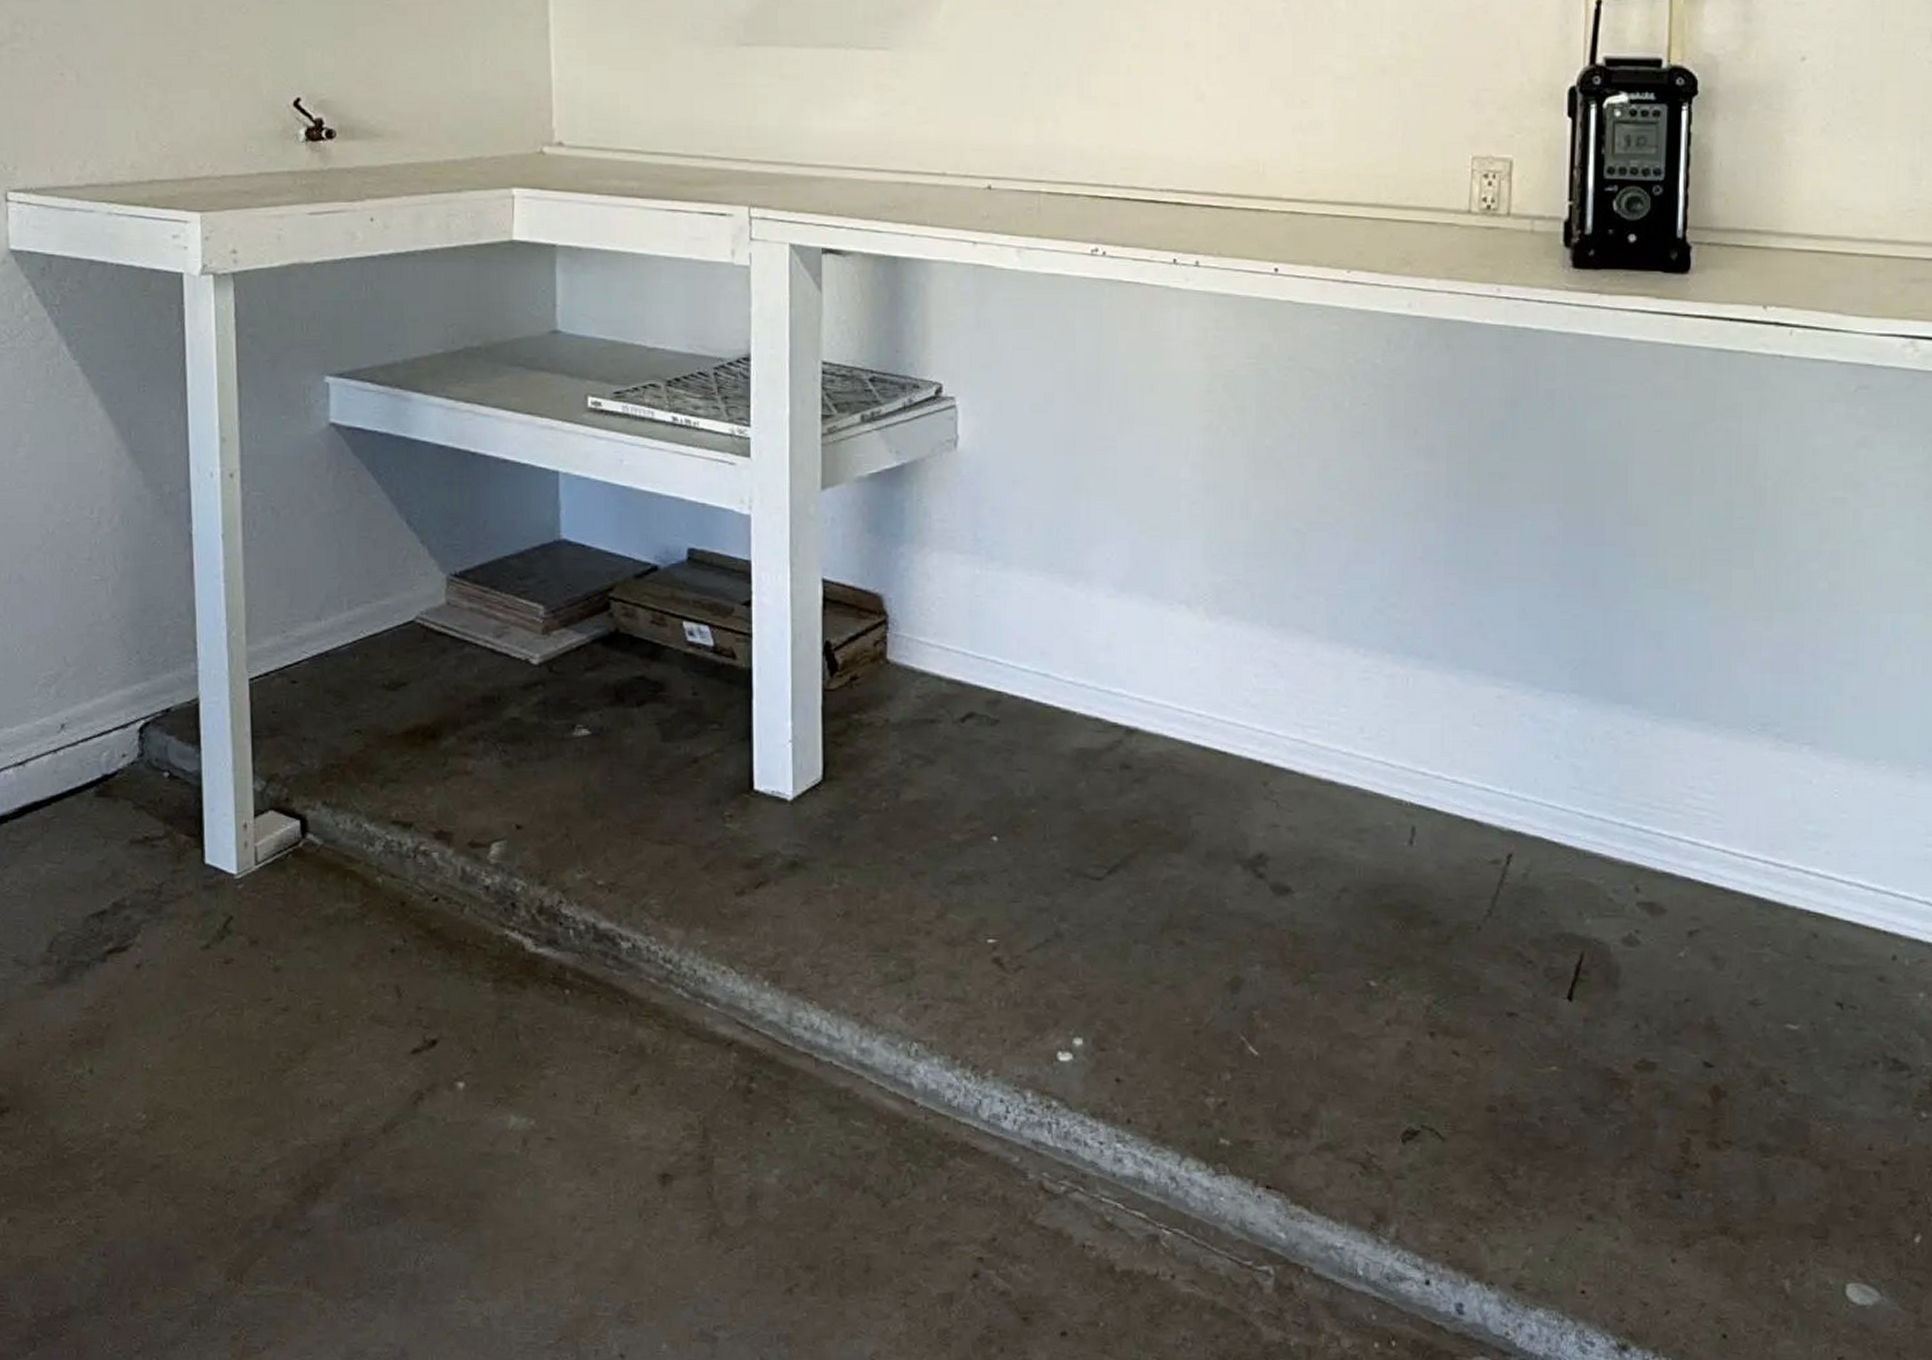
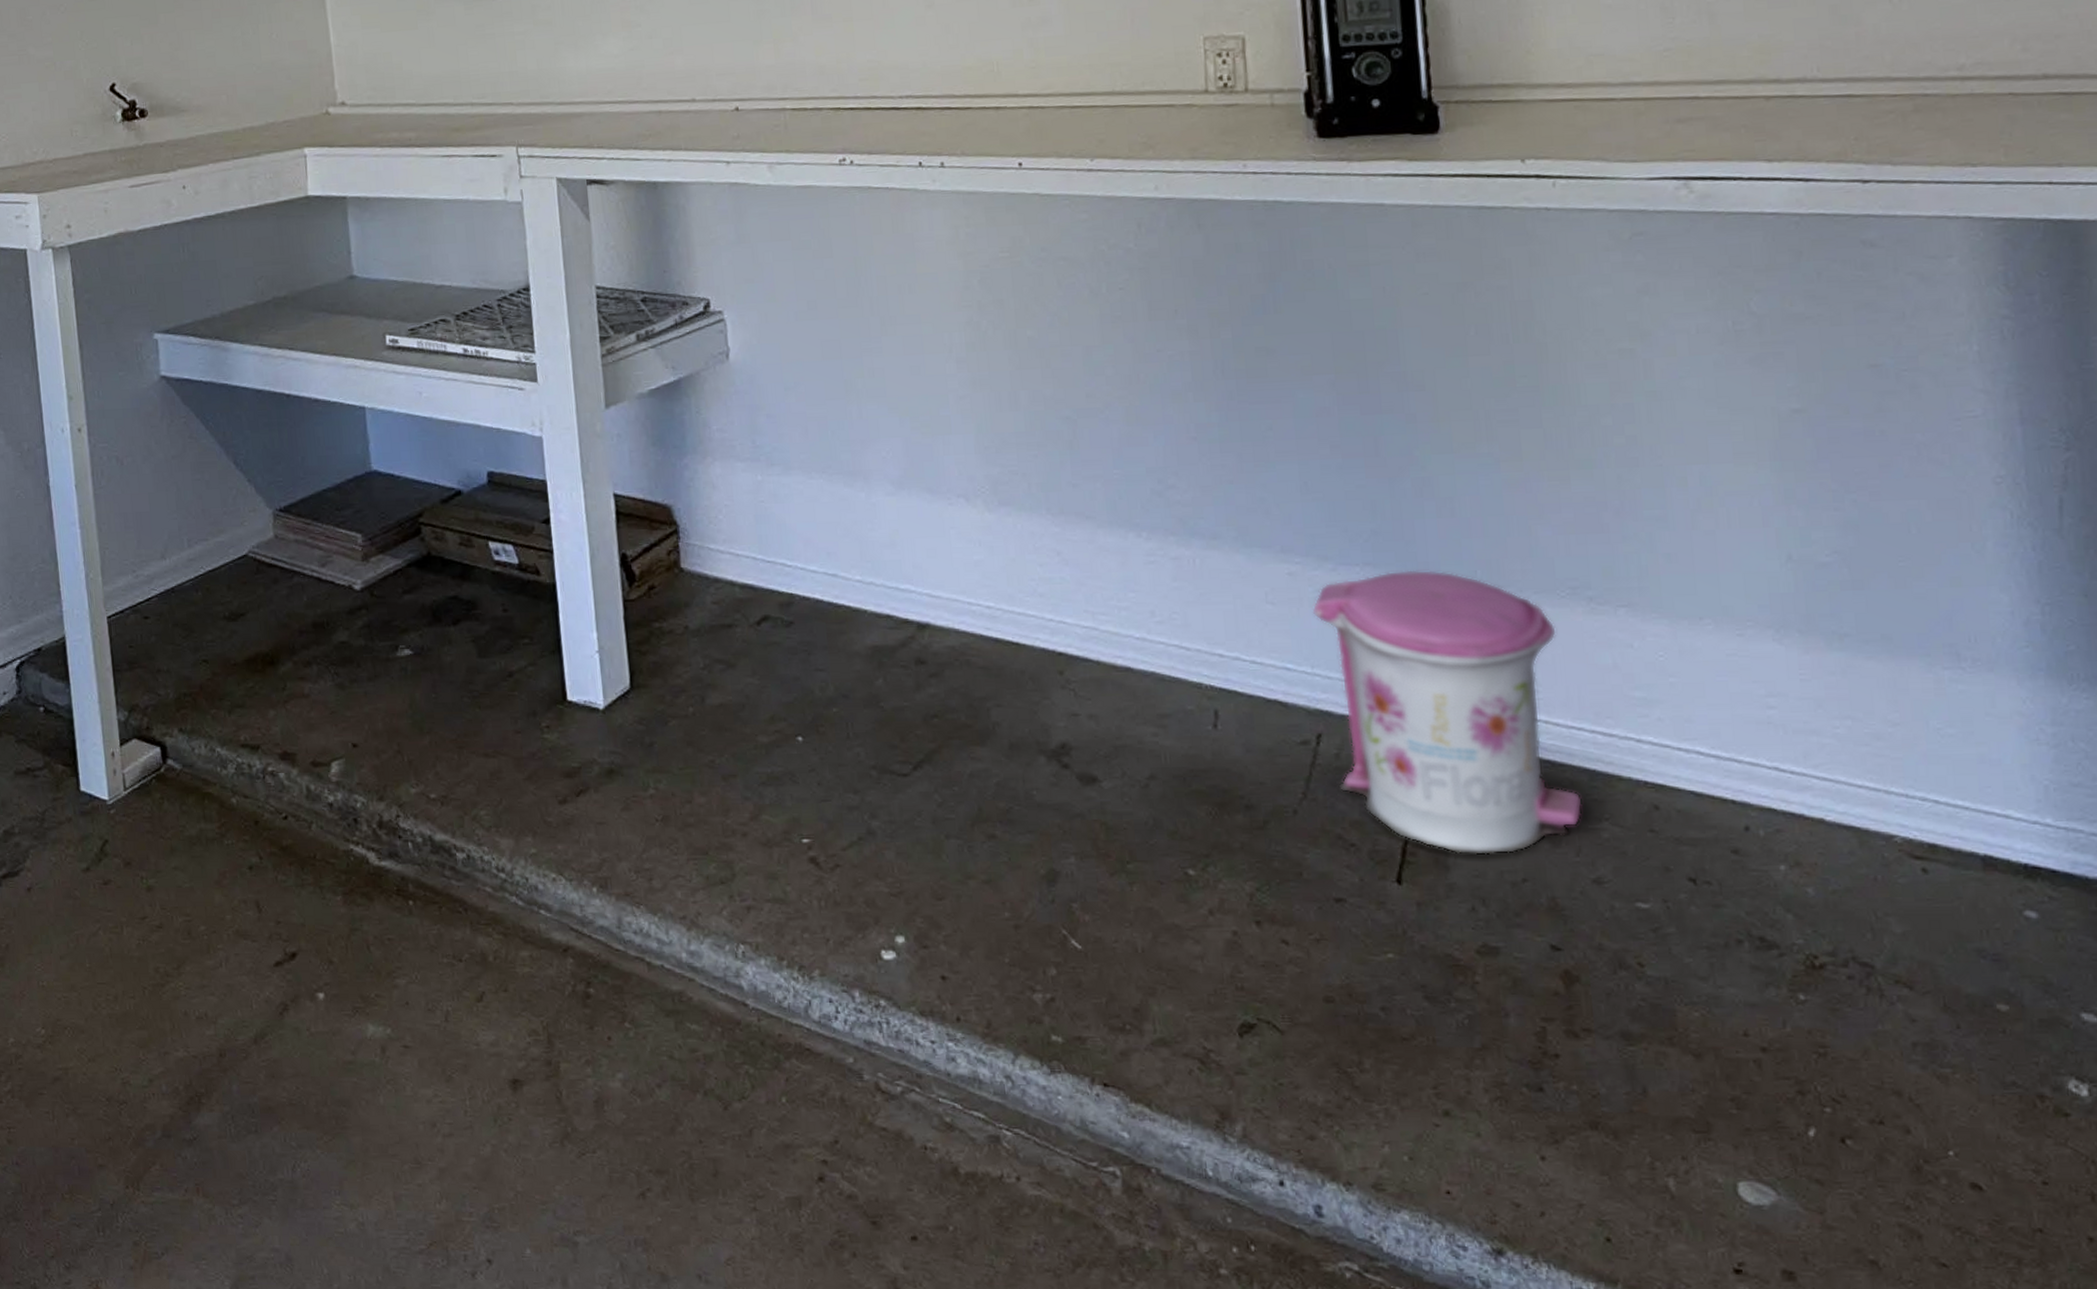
trash can: none [1516,699,1748,975] -> present [1312,569,1583,855]

